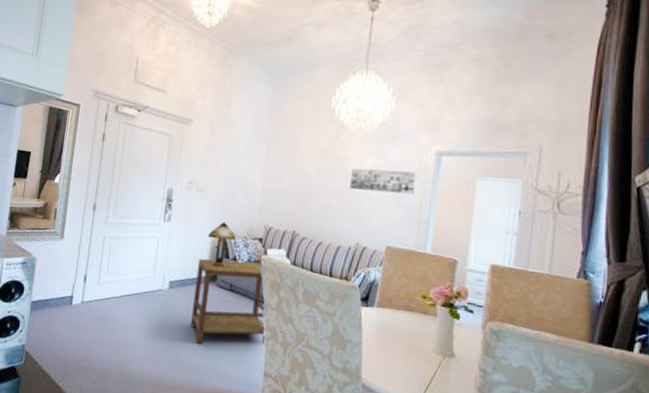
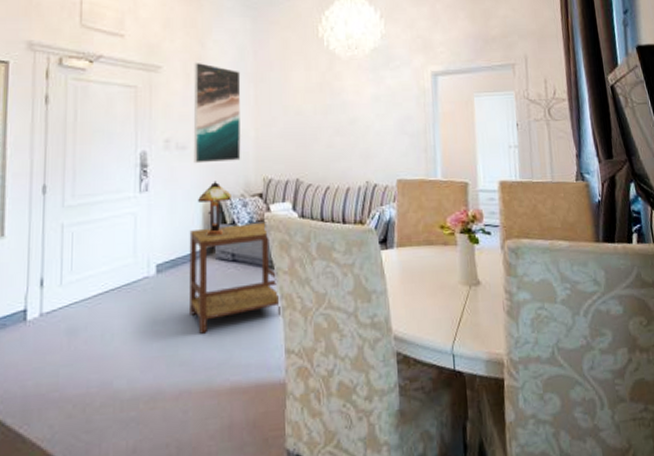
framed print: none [209,119,257,208] -> present [193,62,241,164]
wall art: present [349,168,416,195] -> none [349,95,417,123]

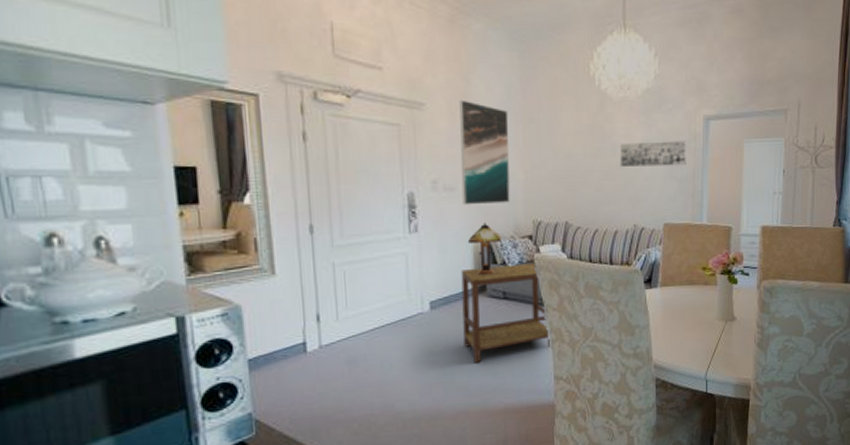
wall art: none [349,95,417,123] -> present [620,140,686,167]

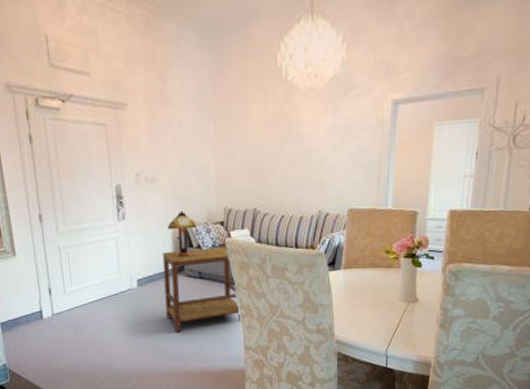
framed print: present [459,99,510,205] -> none [157,98,204,195]
wall art: present [620,140,686,167] -> none [306,126,373,155]

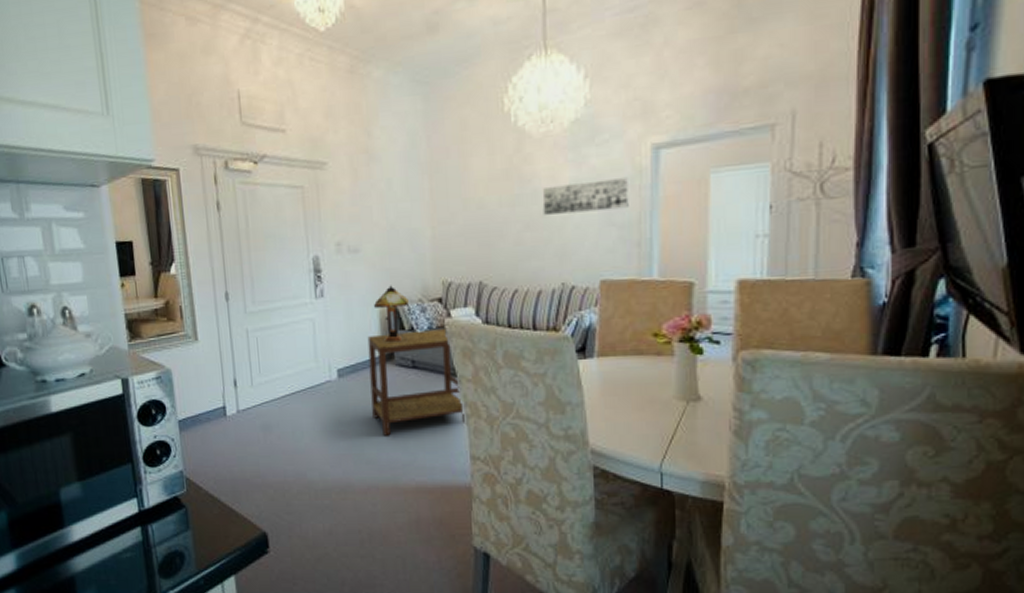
wall art: none [306,126,373,155] -> present [542,176,629,215]

